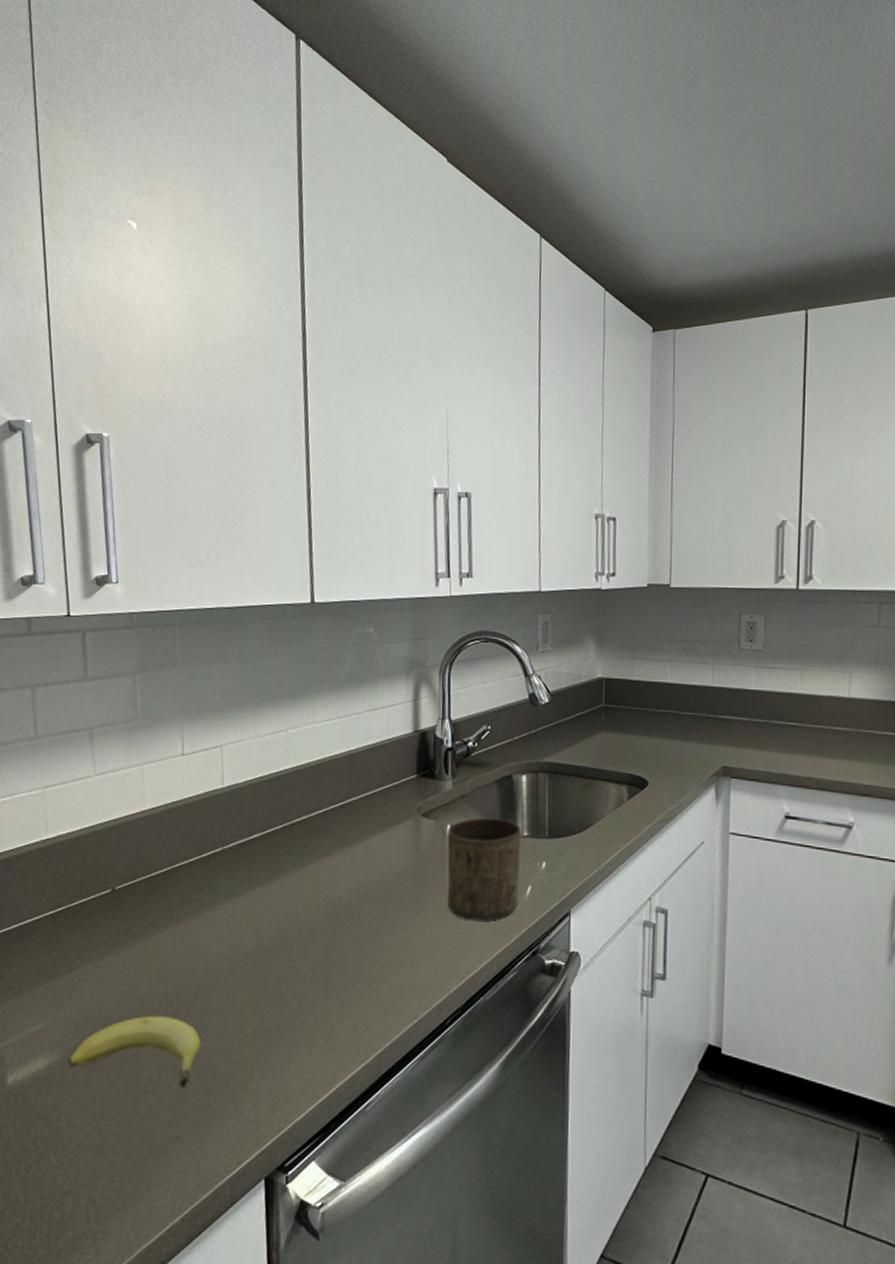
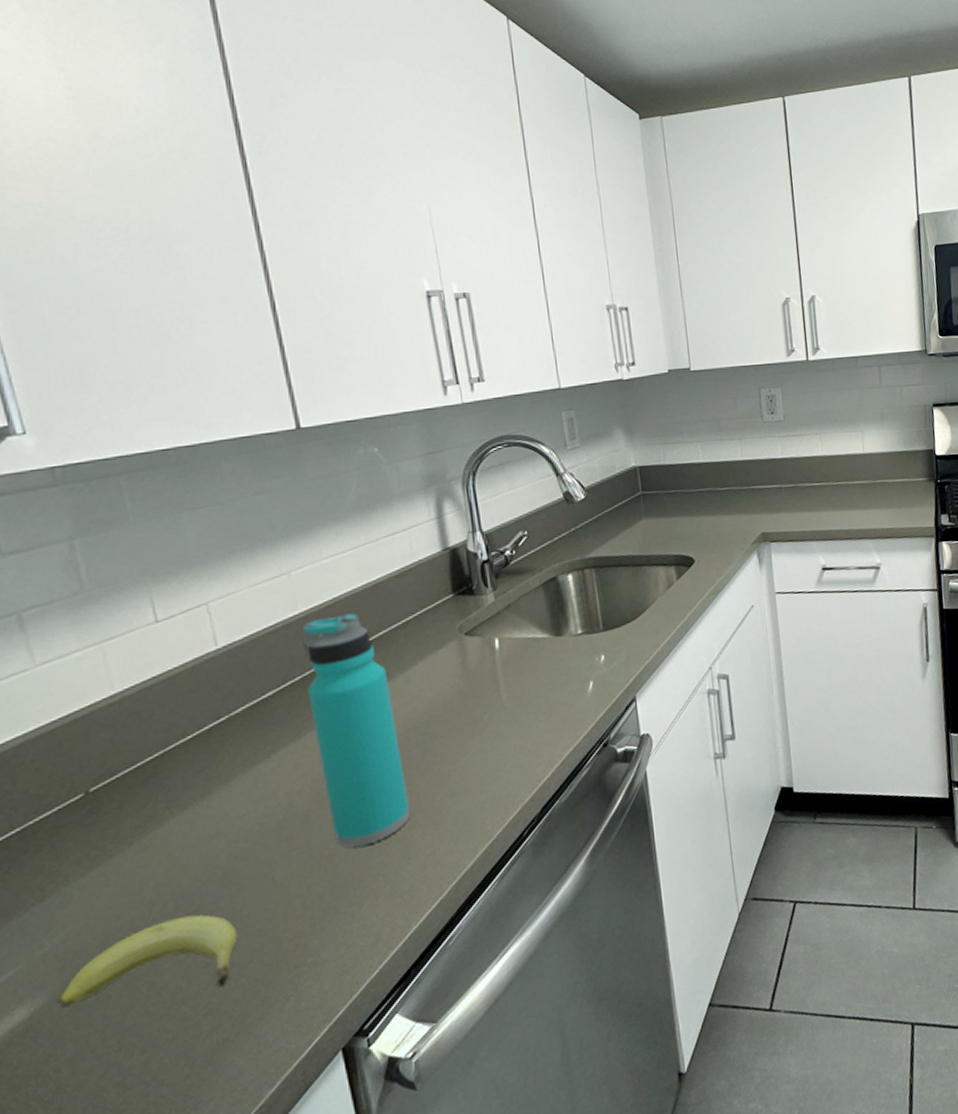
water bottle: none [285,776,352,994] -> present [303,613,411,847]
cup: present [447,817,521,921] -> none [495,621,582,729]

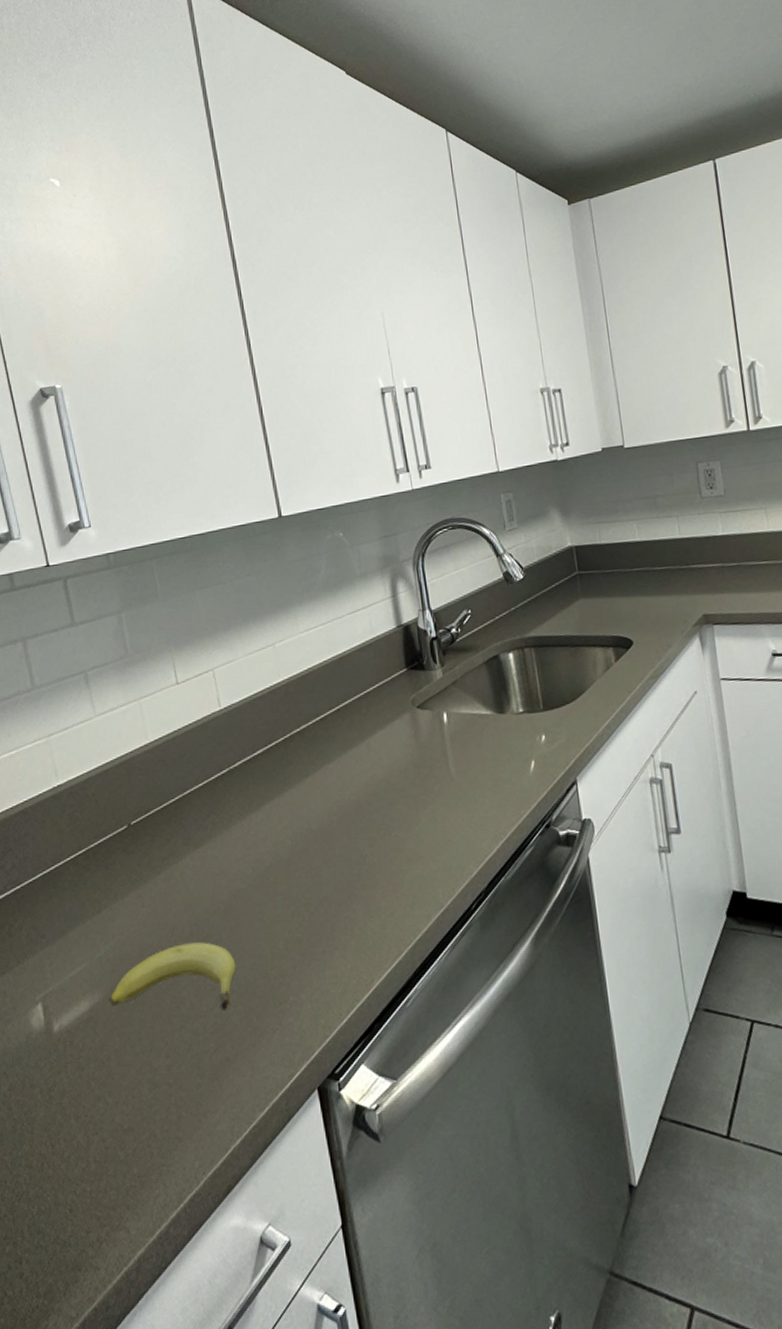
water bottle: present [303,613,411,847] -> none [284,683,373,900]

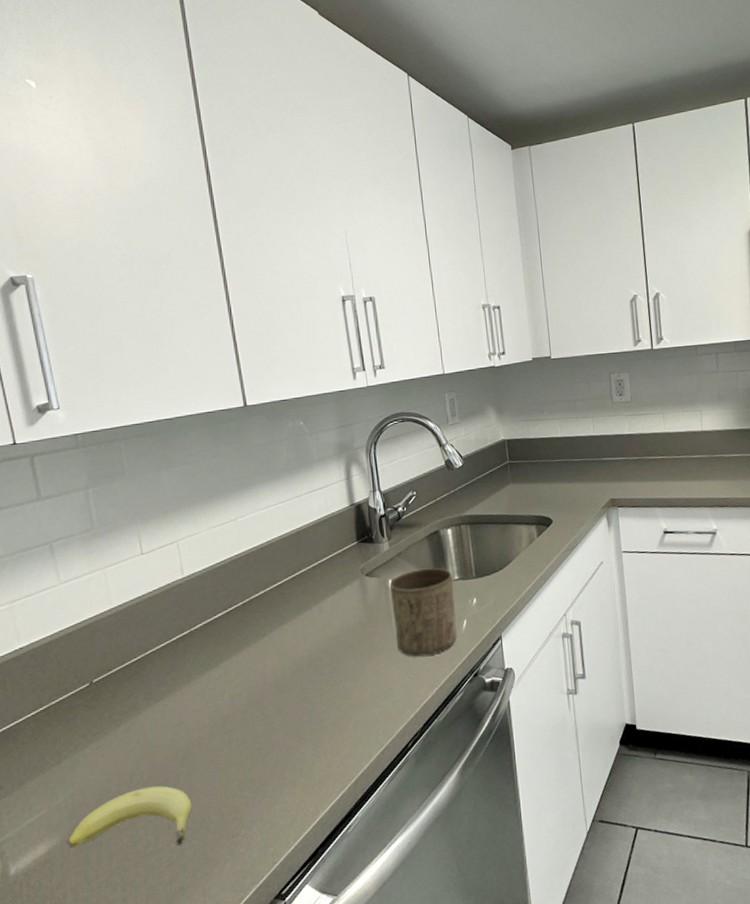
cup: none [444,698,524,803] -> present [389,567,457,657]

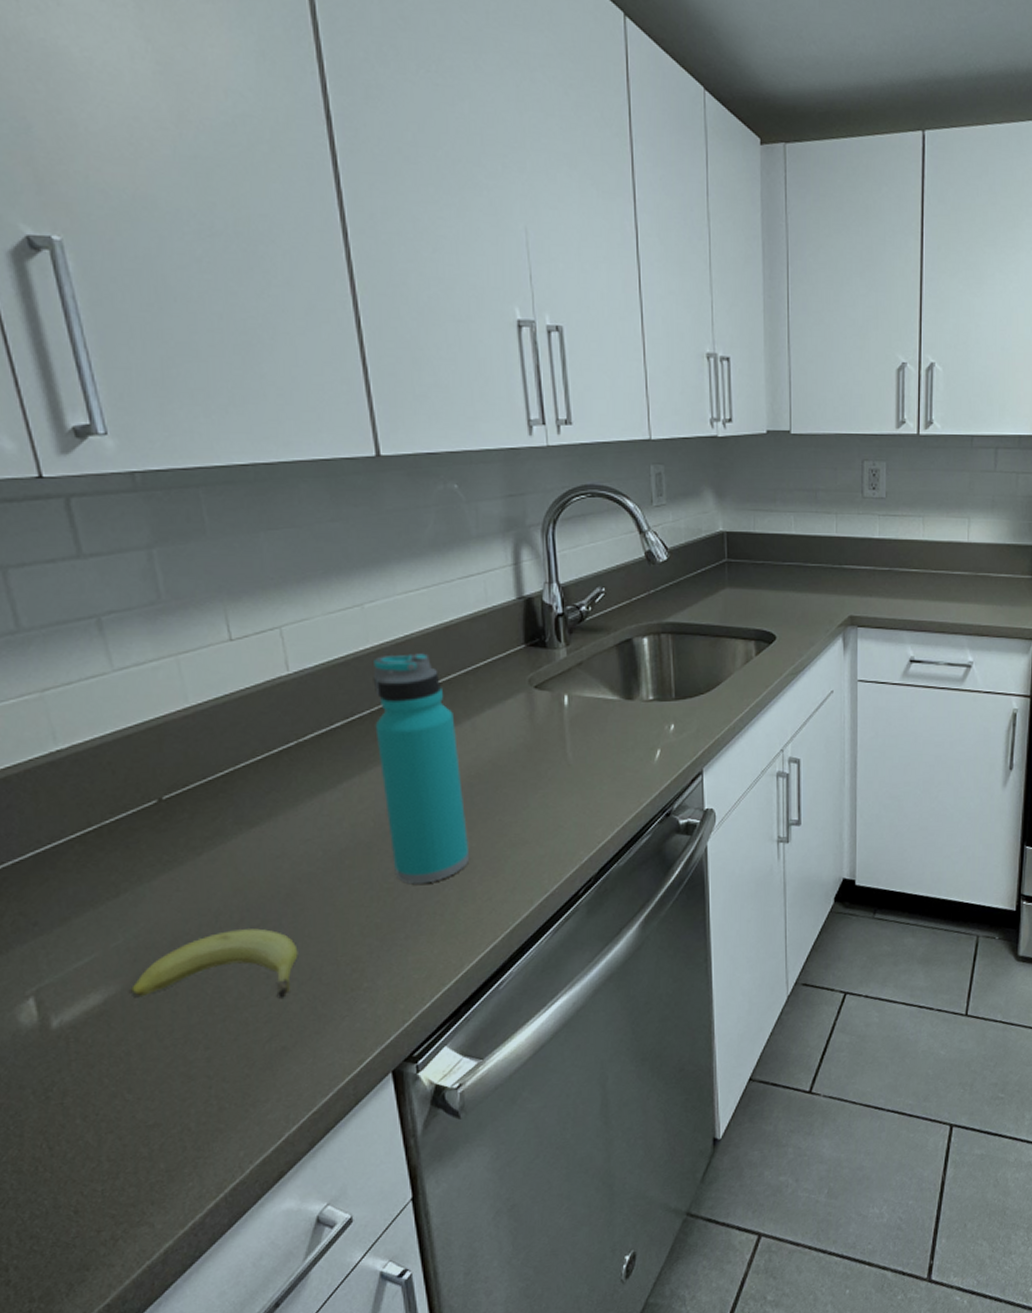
water bottle: none [244,554,321,744] -> present [373,653,470,884]
cup: present [389,567,457,657] -> none [565,684,647,790]

